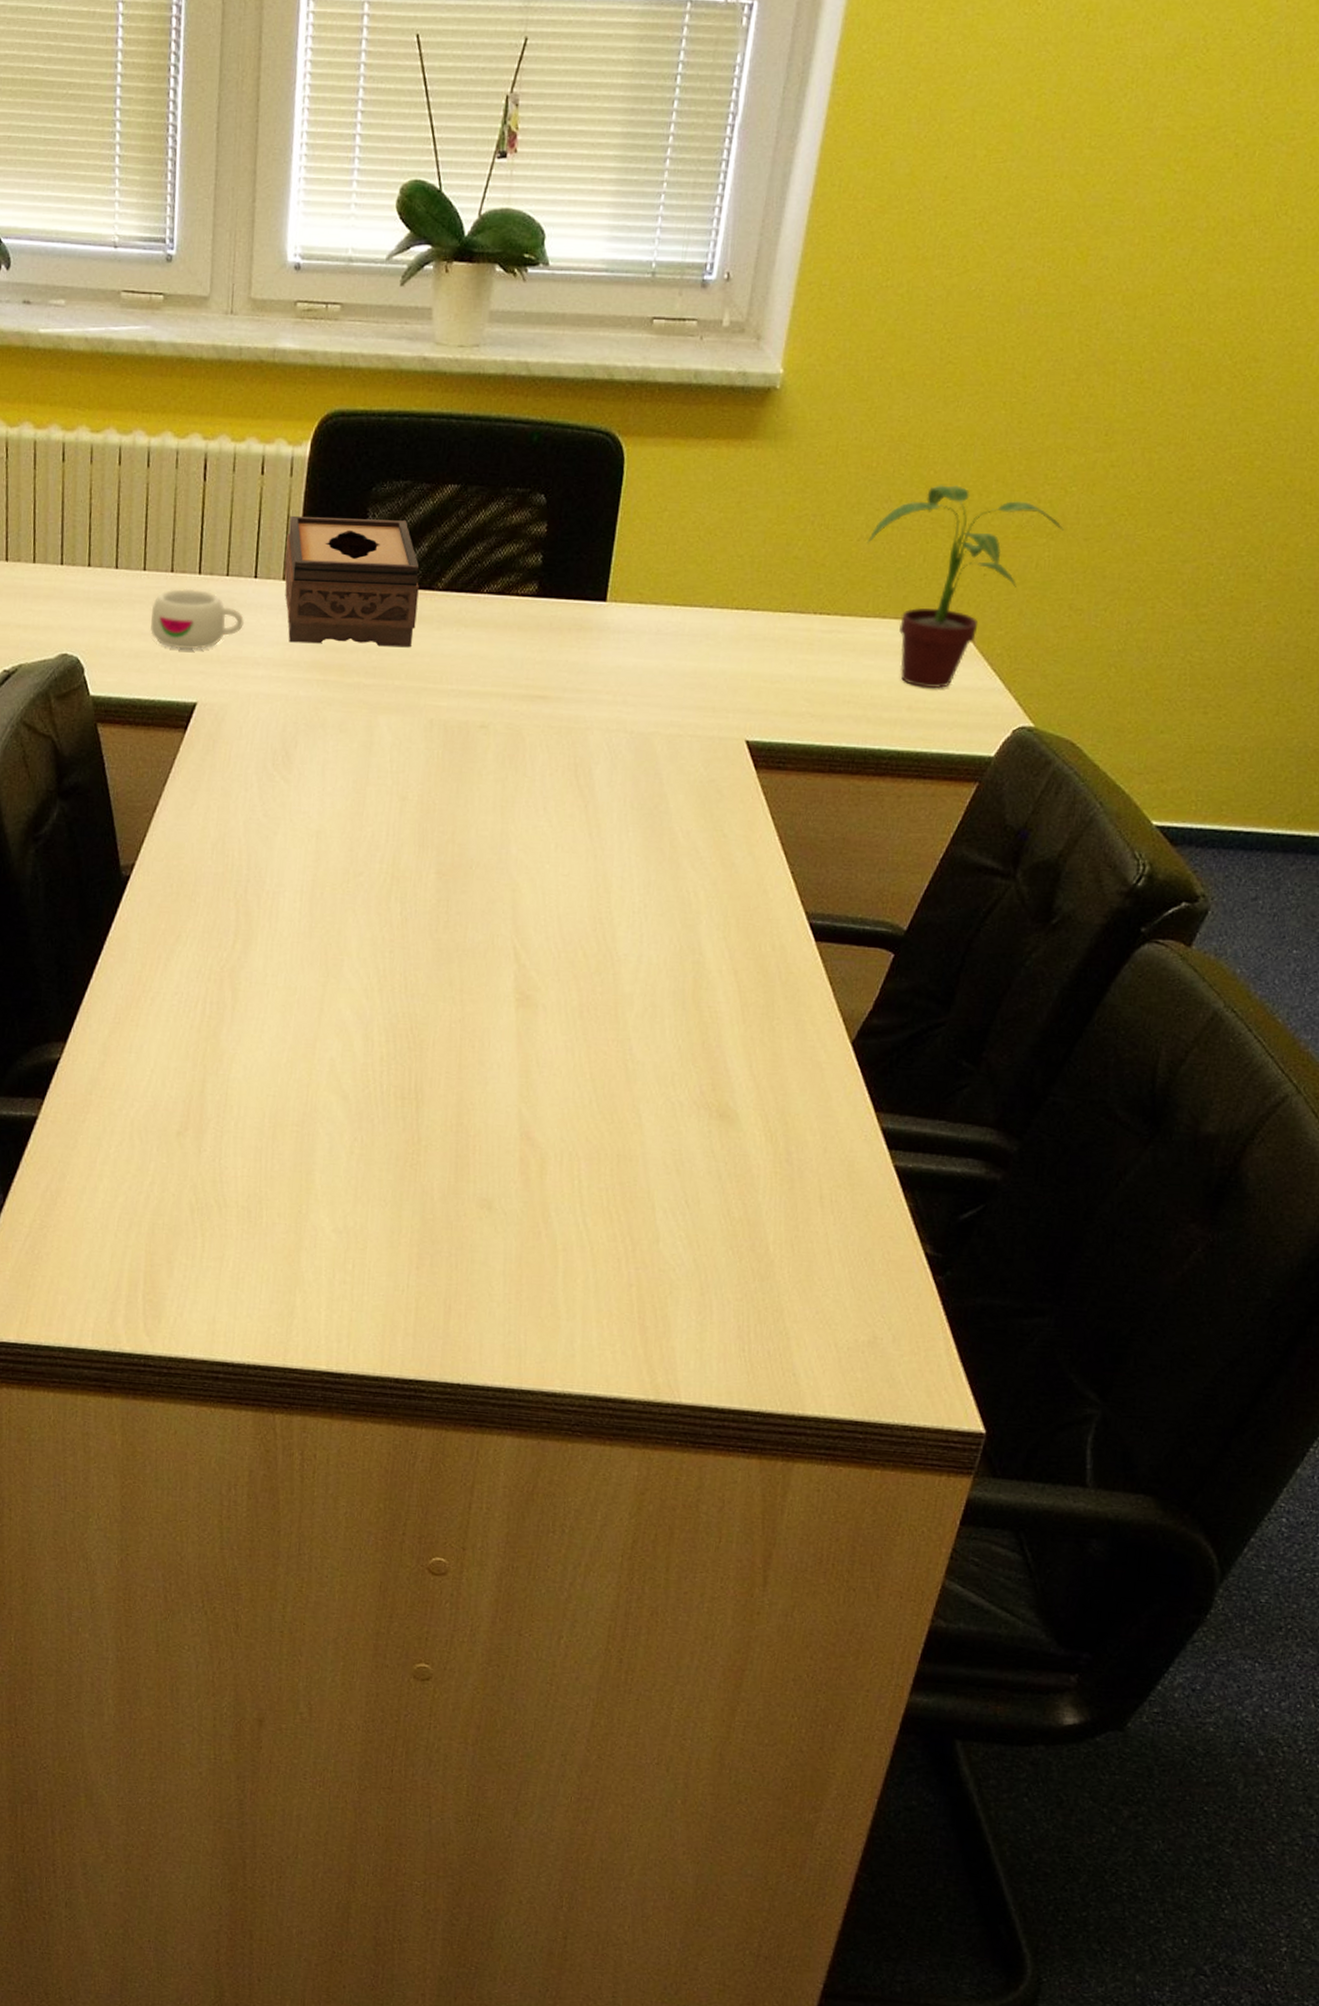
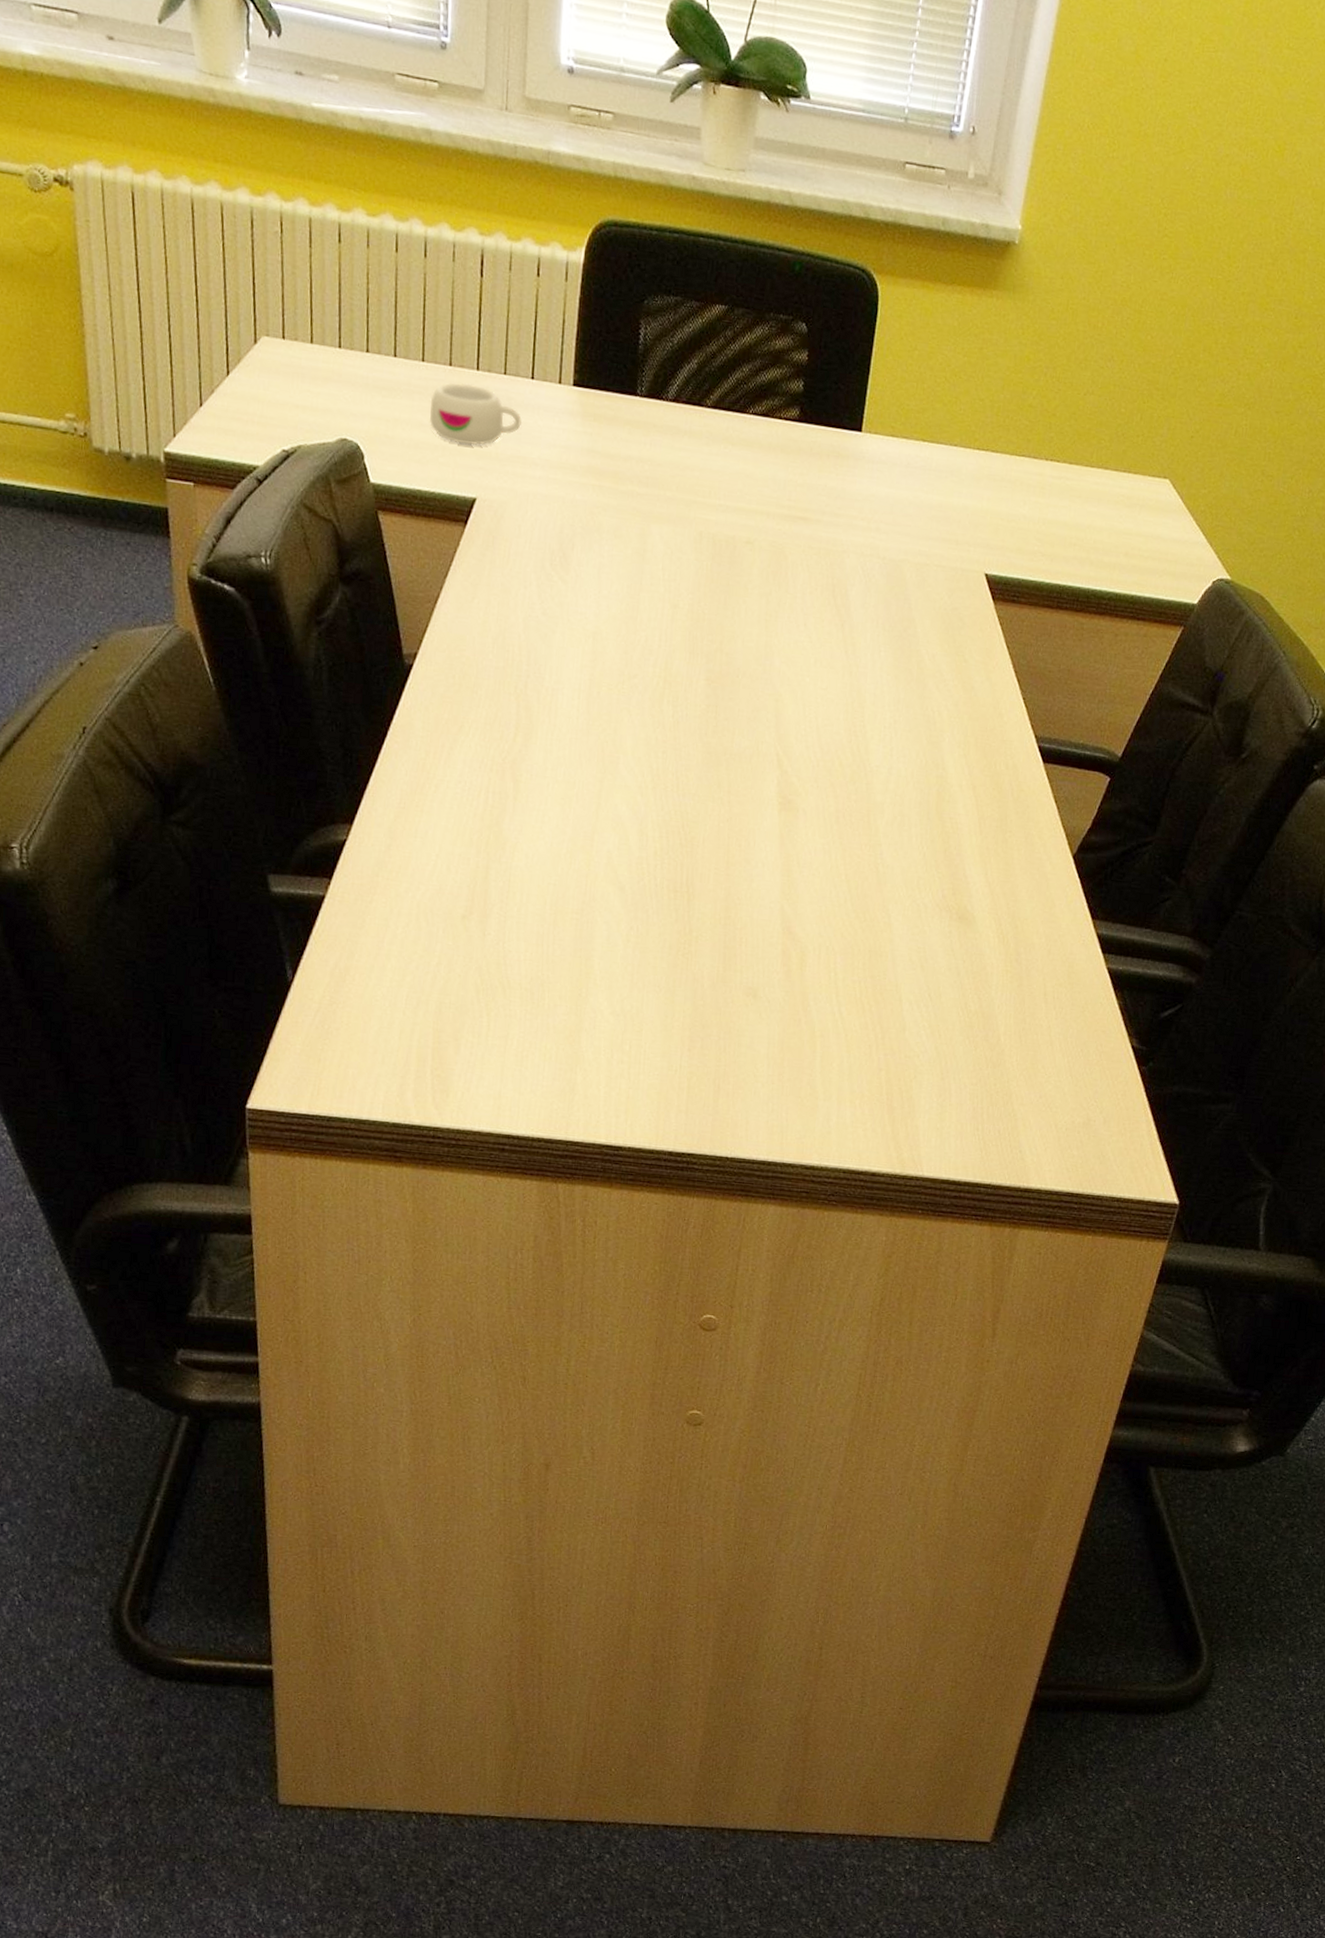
tissue box: present [284,515,420,647] -> none [560,320,689,460]
potted plant: present [865,485,1065,689] -> none [1090,349,1260,539]

